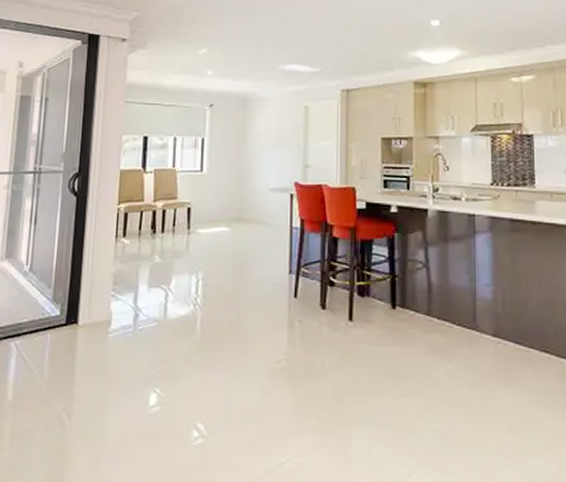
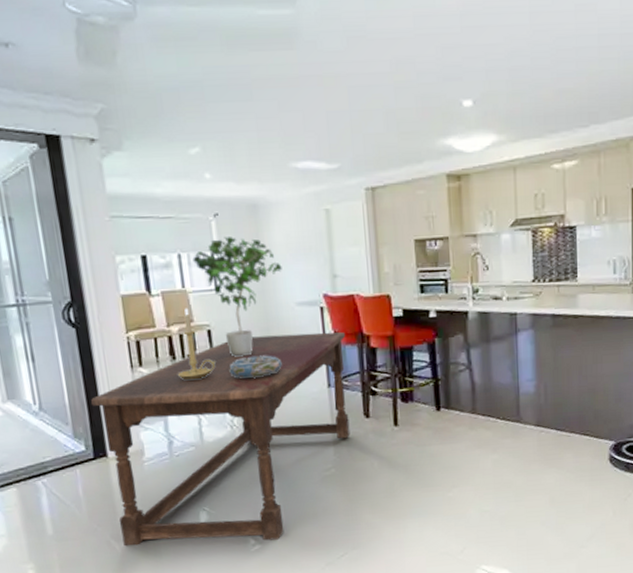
dining table: none [73,217,311,435] -> present [90,332,350,546]
candle holder: none [154,185,190,255] -> present [177,308,216,381]
potted plant: none [186,125,261,236] -> present [193,237,282,357]
decorative bowl: none [201,236,249,258] -> present [229,355,282,380]

